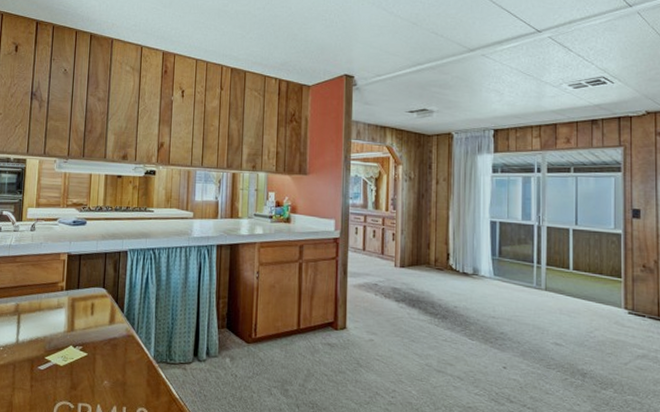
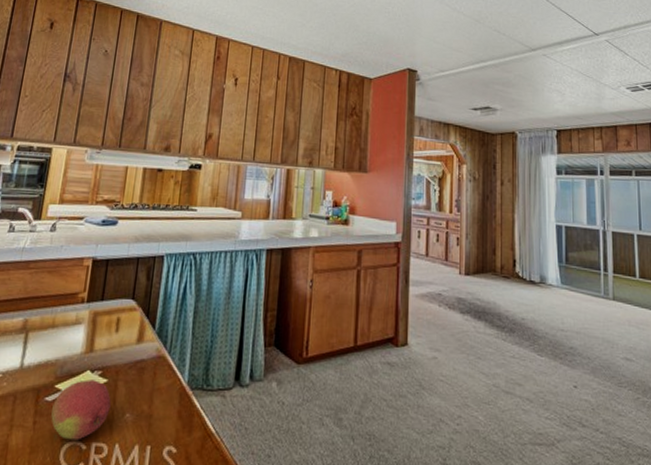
fruit: none [44,353,92,401] -> present [51,379,111,440]

